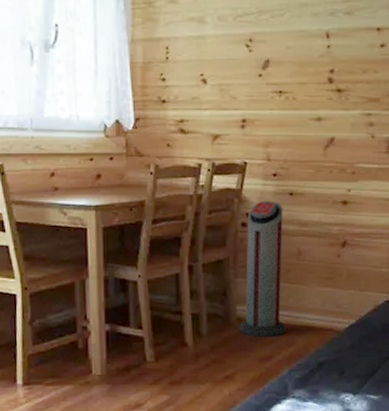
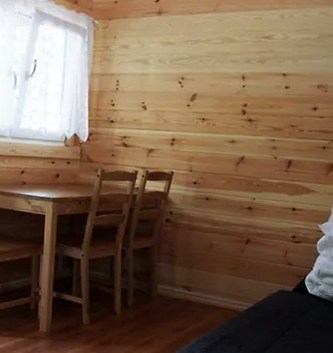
air purifier: present [239,201,286,337] -> none [158,203,200,312]

